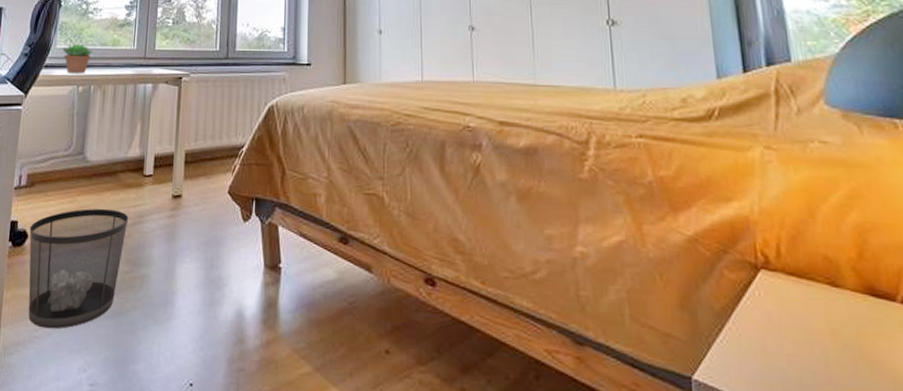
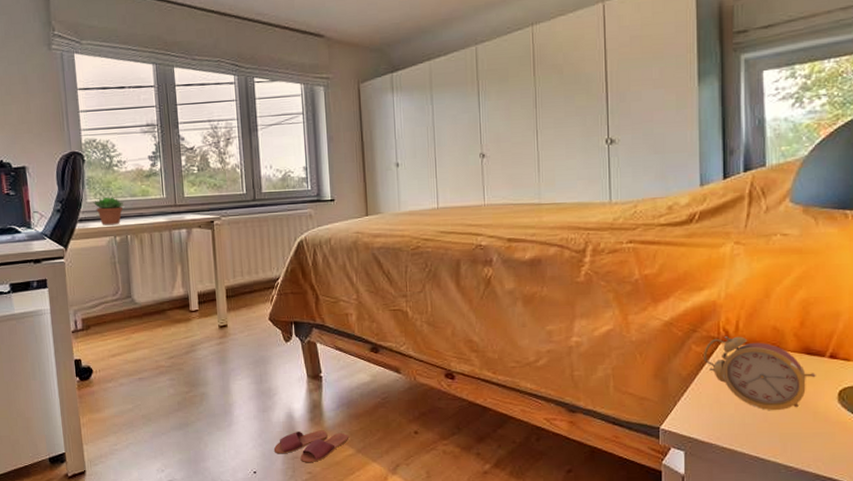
waste bin: present [28,208,129,329] -> none [93,342,182,443]
slippers: none [217,335,306,380] -> present [274,430,348,463]
alarm clock: none [739,262,888,371] -> present [704,336,816,411]

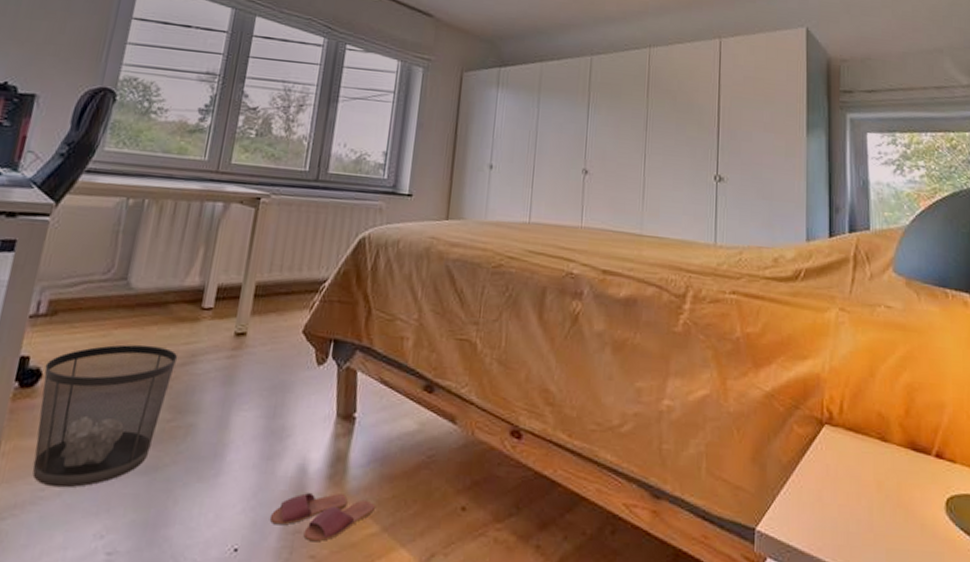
succulent plant: present [93,196,125,226] -> none [111,147,153,184]
waste bin: none [93,342,182,443] -> present [32,344,178,488]
alarm clock: present [704,336,816,411] -> none [806,418,923,519]

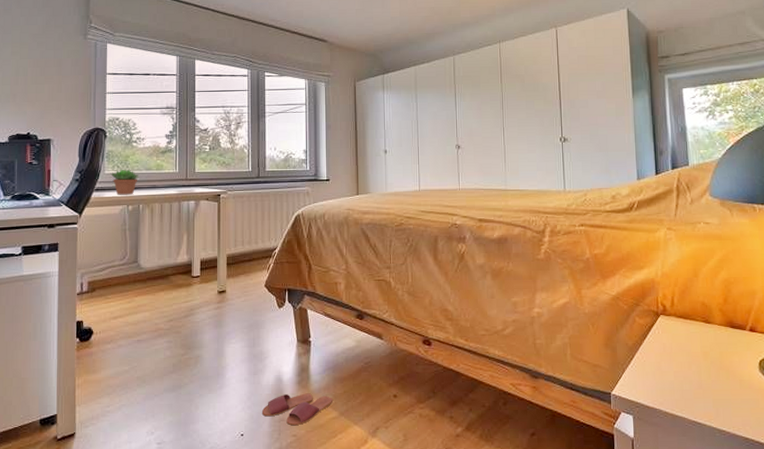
waste bin: present [32,344,178,488] -> none [94,305,182,404]
succulent plant: none [111,147,153,184] -> present [110,169,139,195]

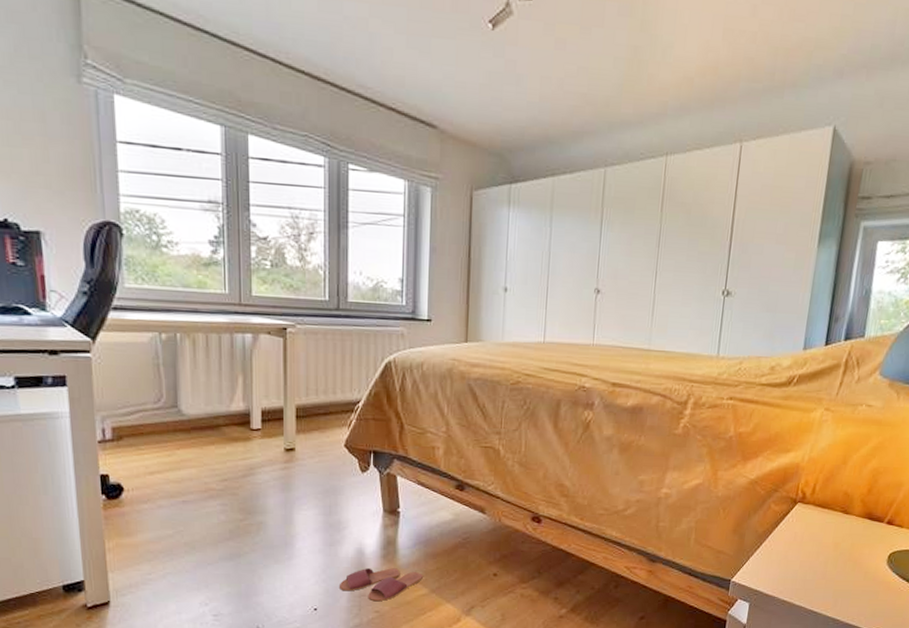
succulent plant: present [110,169,139,195] -> none [132,282,174,319]

